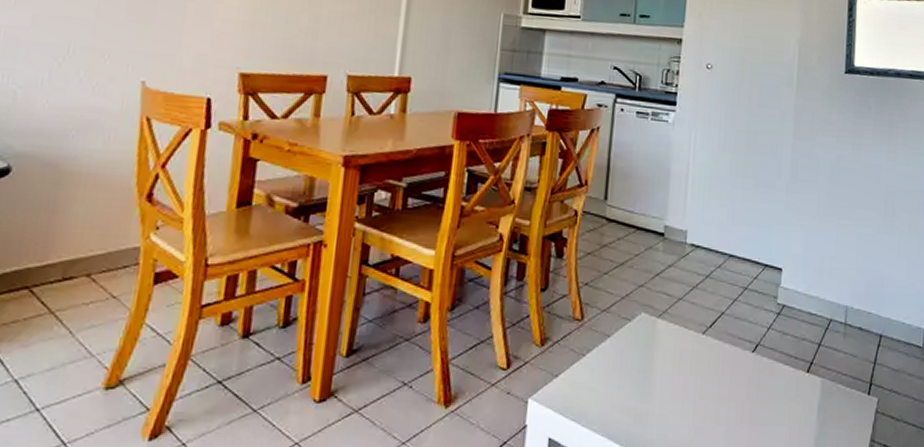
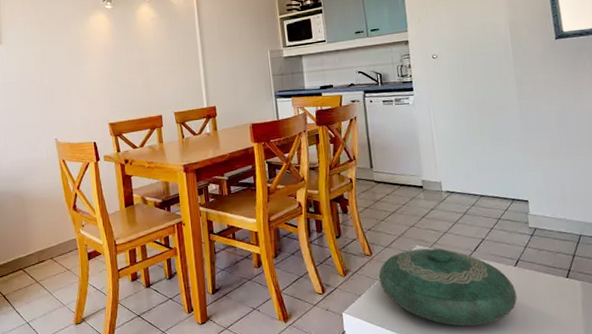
decorative bowl: none [585,317,749,428] -> present [378,248,517,327]

